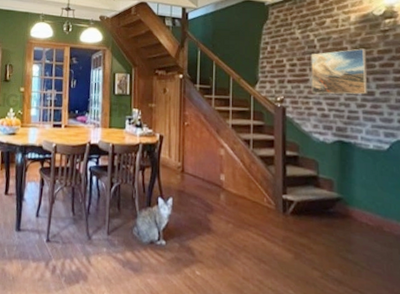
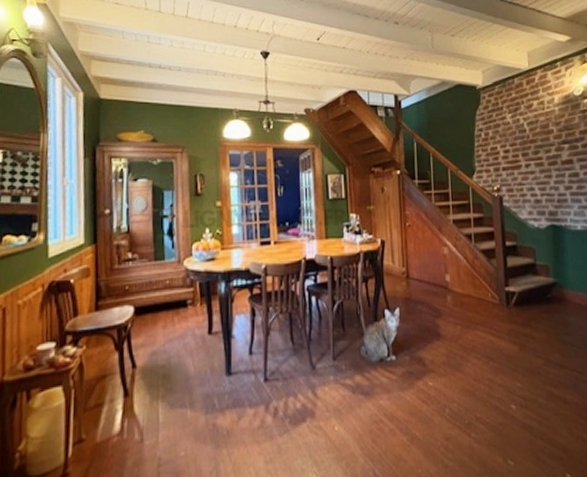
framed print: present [311,48,369,95] -> none [522,130,574,179]

